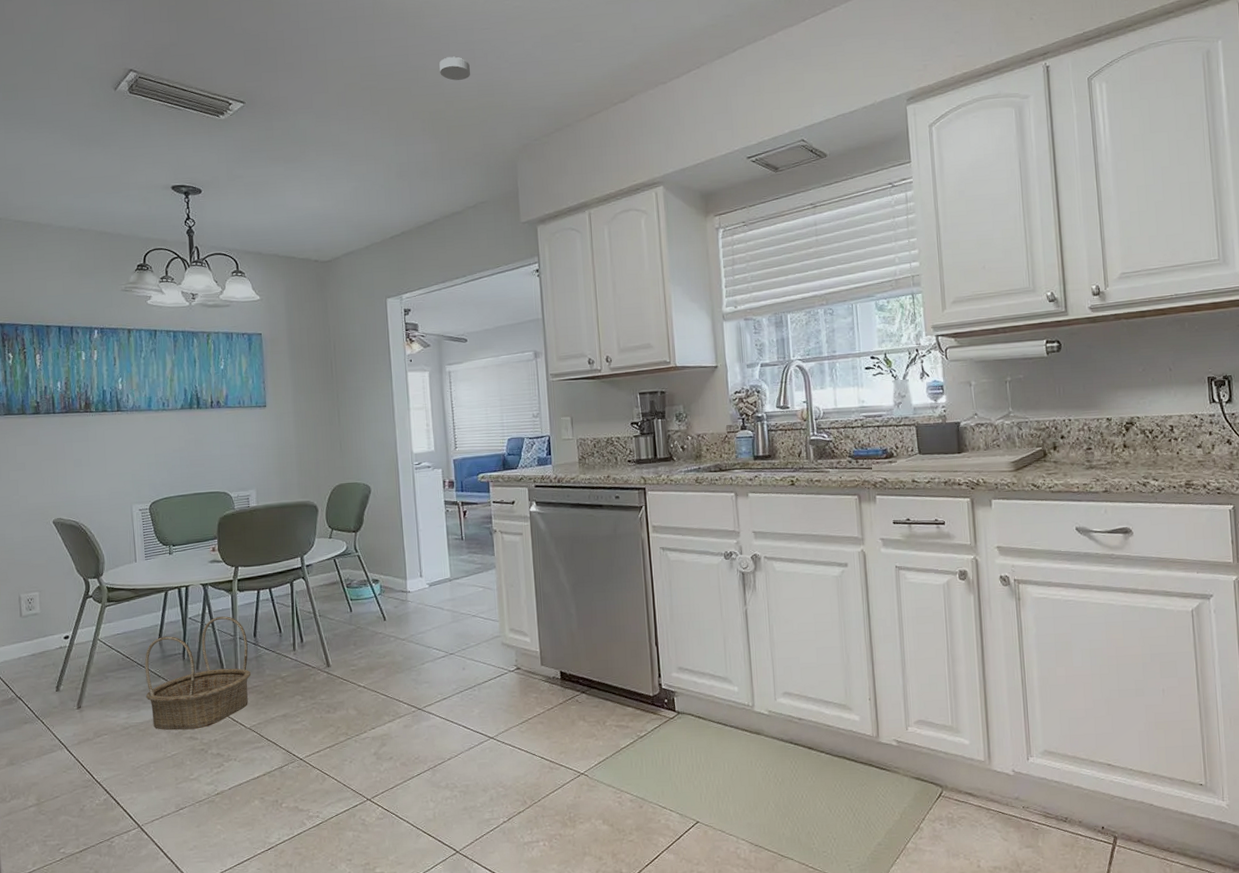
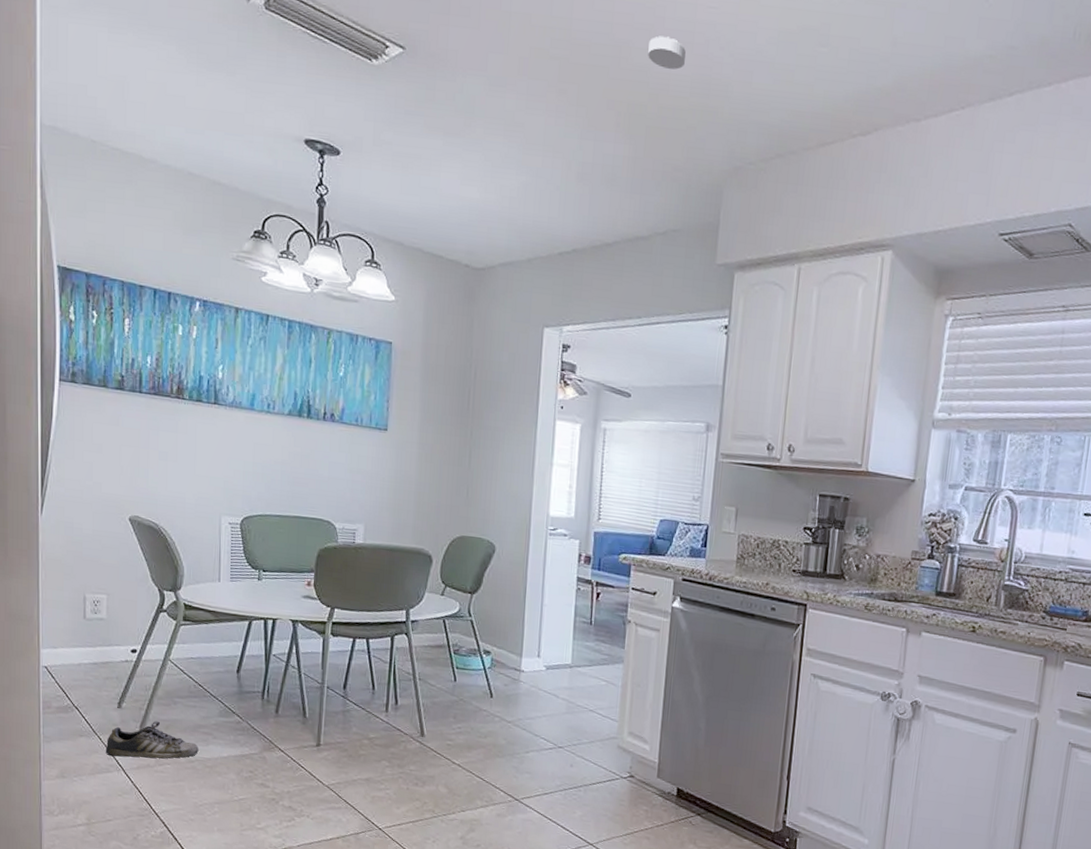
shoe: none [48,697,132,736] -> present [105,721,199,759]
basket: present [144,616,251,731] -> none [216,659,336,777]

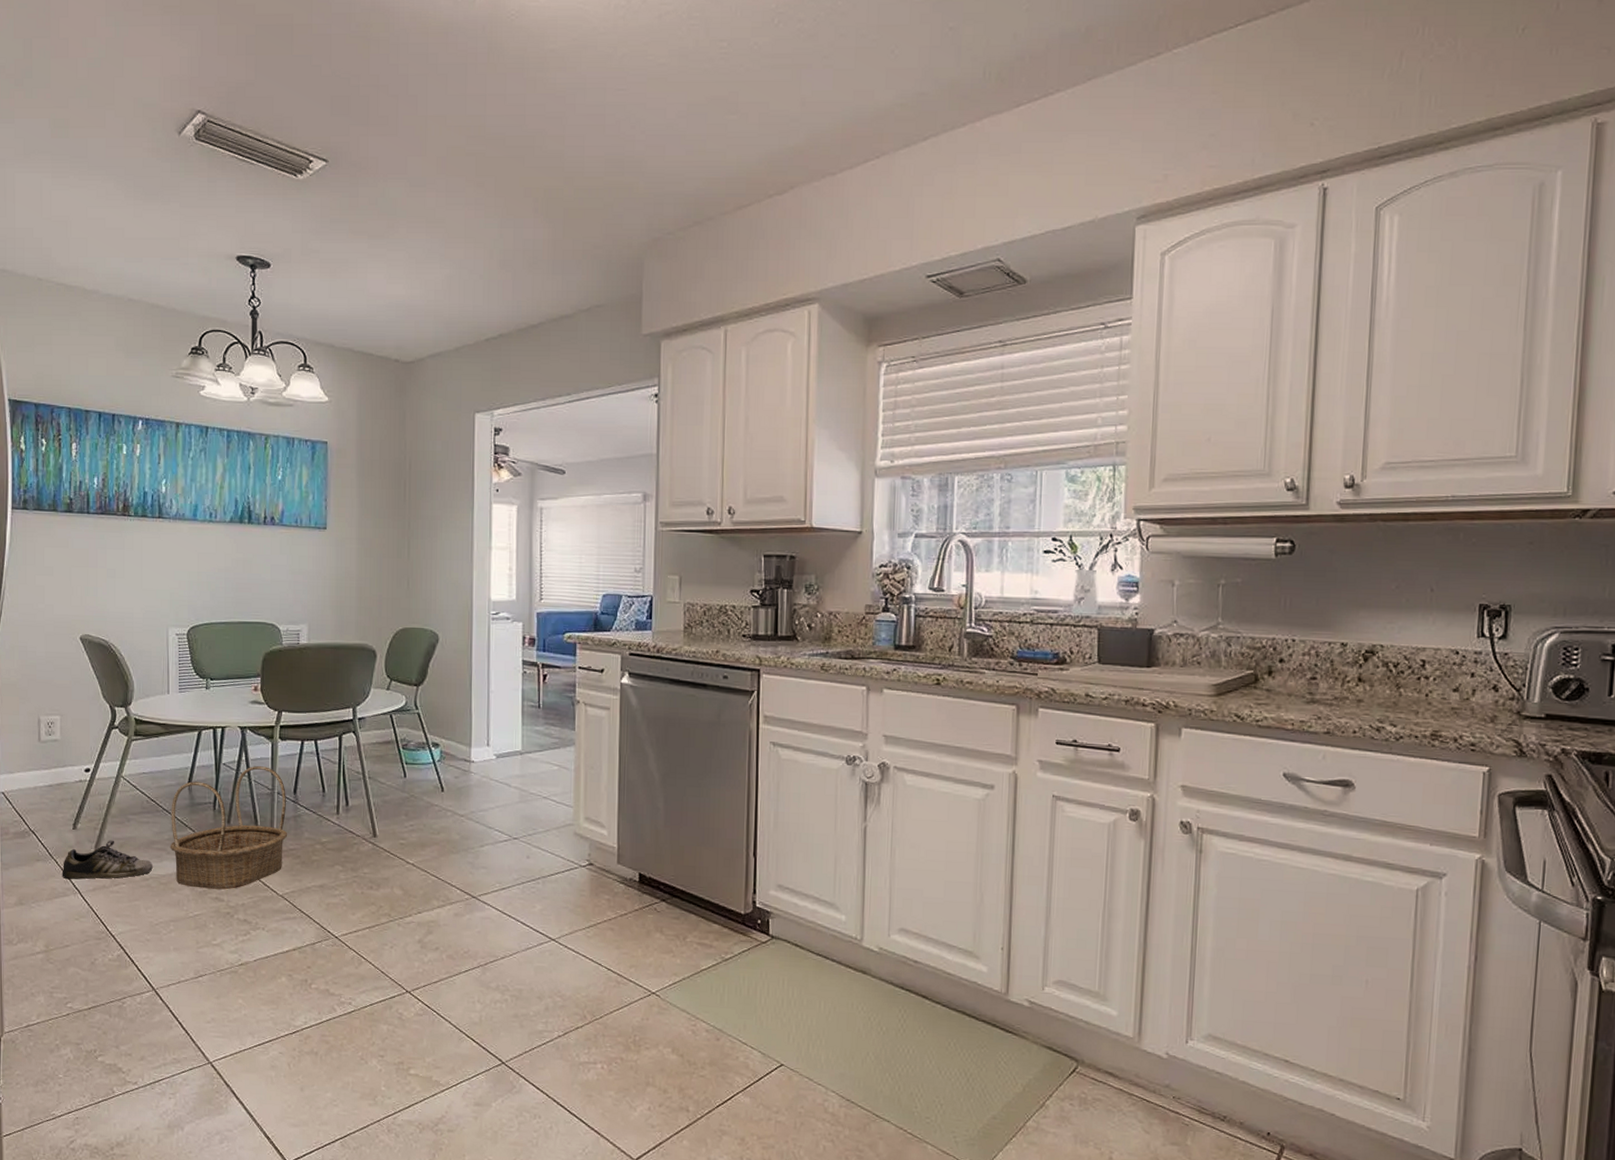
basket: none [216,659,336,777] -> present [170,766,288,890]
smoke detector: present [648,36,686,70] -> none [561,122,598,152]

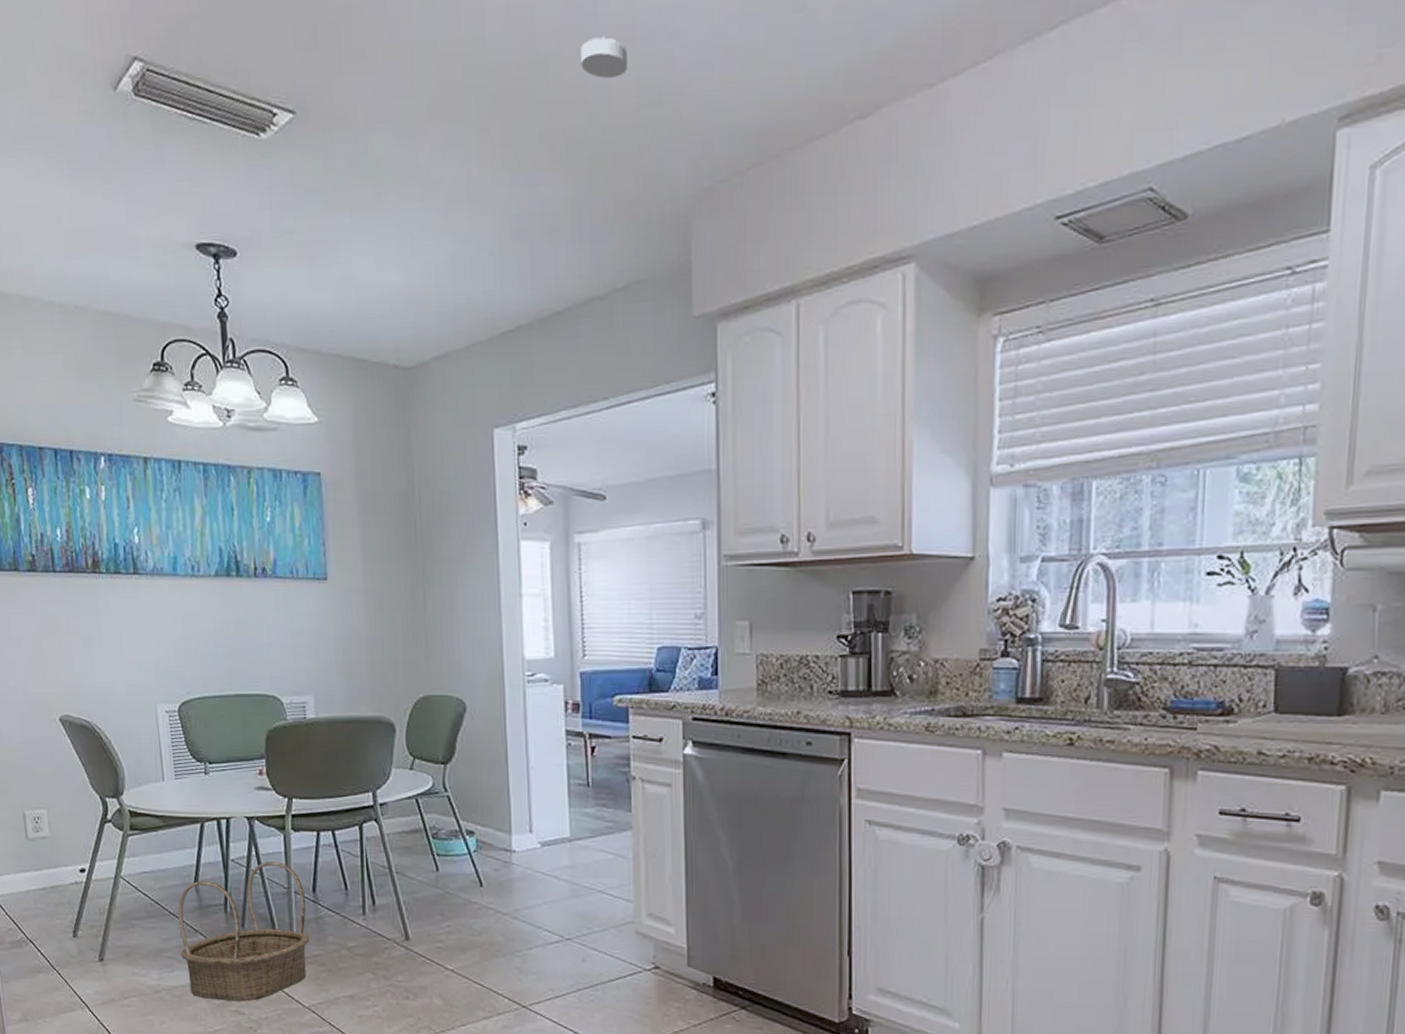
shoe: present [62,840,153,879] -> none [66,948,164,992]
smoke detector: none [561,122,598,152] -> present [581,37,627,78]

